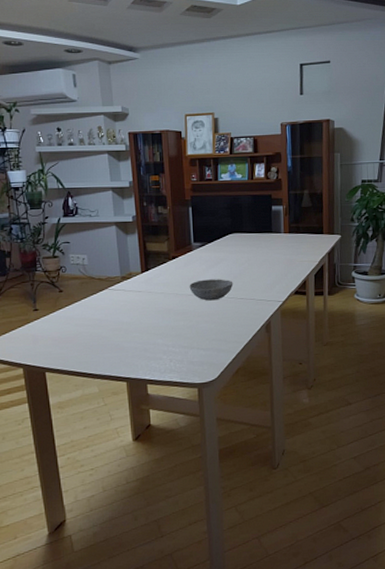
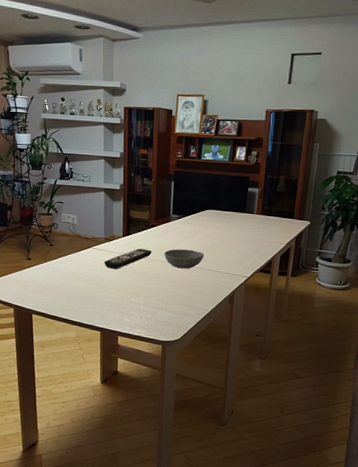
remote control: none [123,283,176,310] -> present [104,248,152,269]

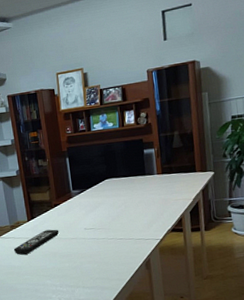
bowl: present [164,249,205,269] -> none [71,222,112,243]

